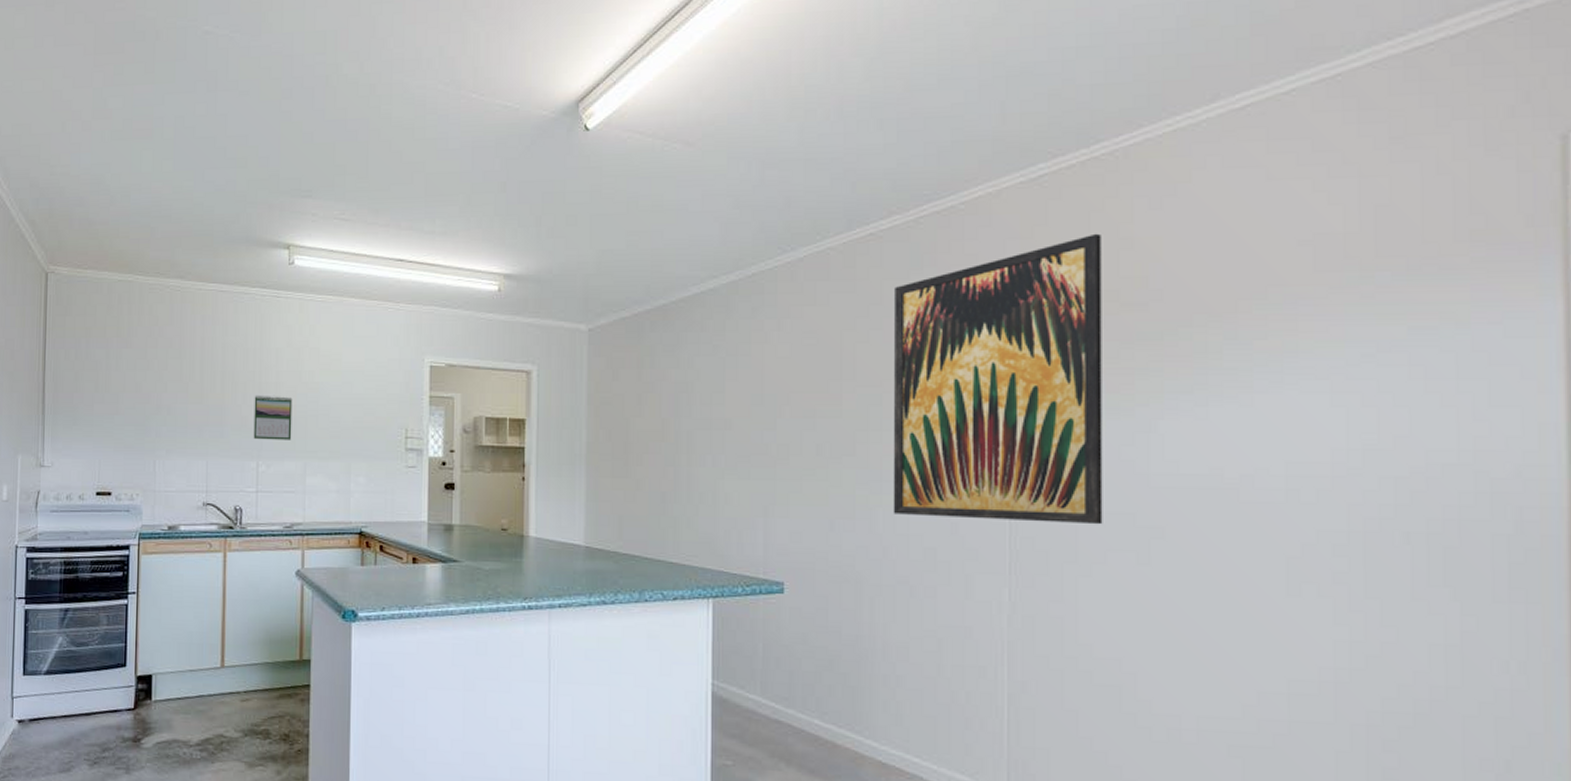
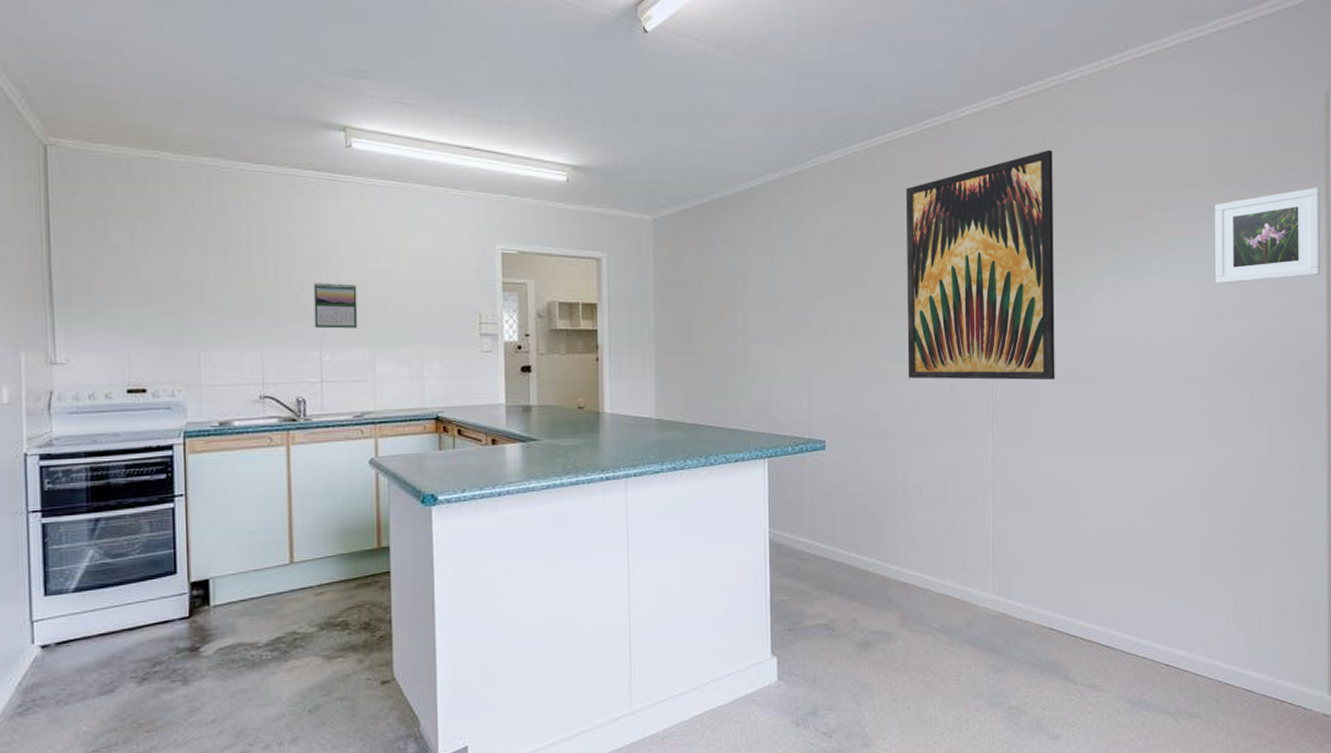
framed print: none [1362,267,1556,404] -> present [1215,187,1321,284]

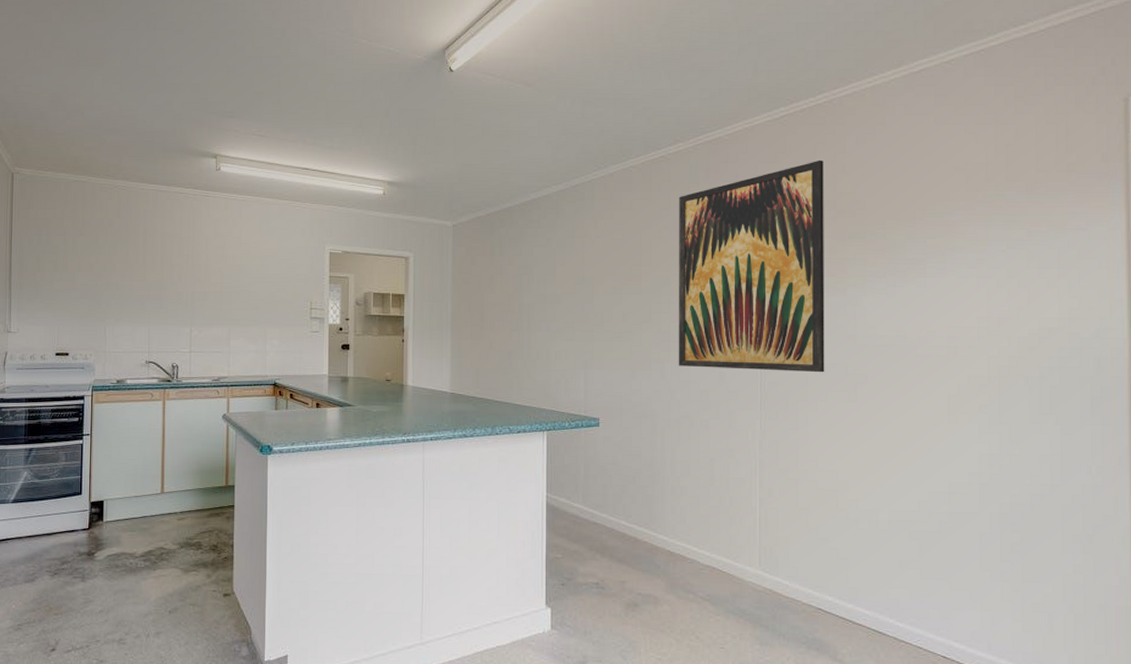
calendar: present [313,282,358,329] -> none [187,274,219,311]
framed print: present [1215,187,1321,284] -> none [997,190,1121,286]

